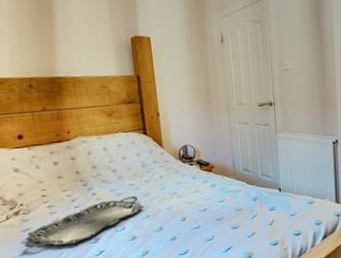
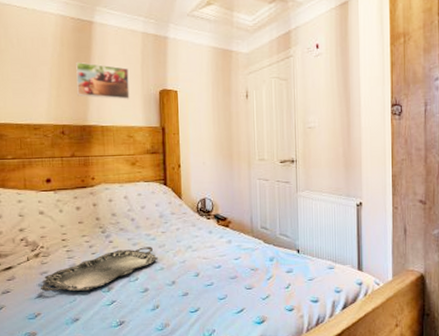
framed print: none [37,9,100,49] -> present [76,61,130,100]

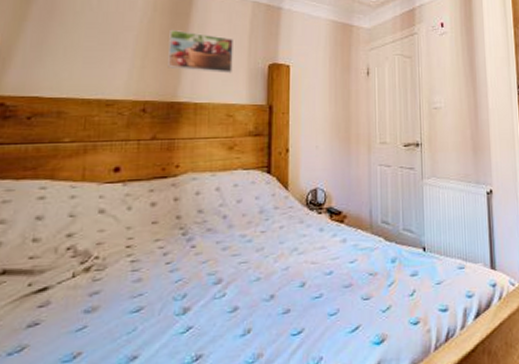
serving tray: present [40,247,158,292] -> none [85,251,254,320]

